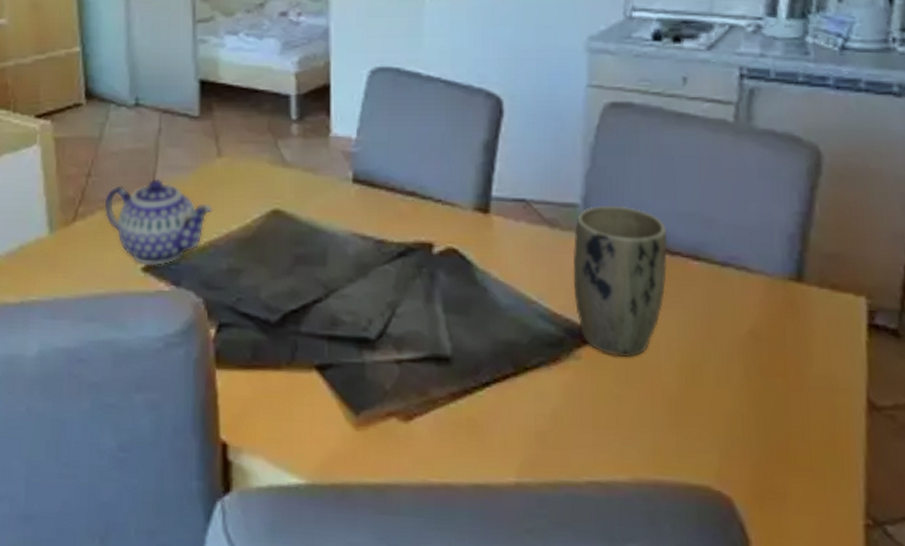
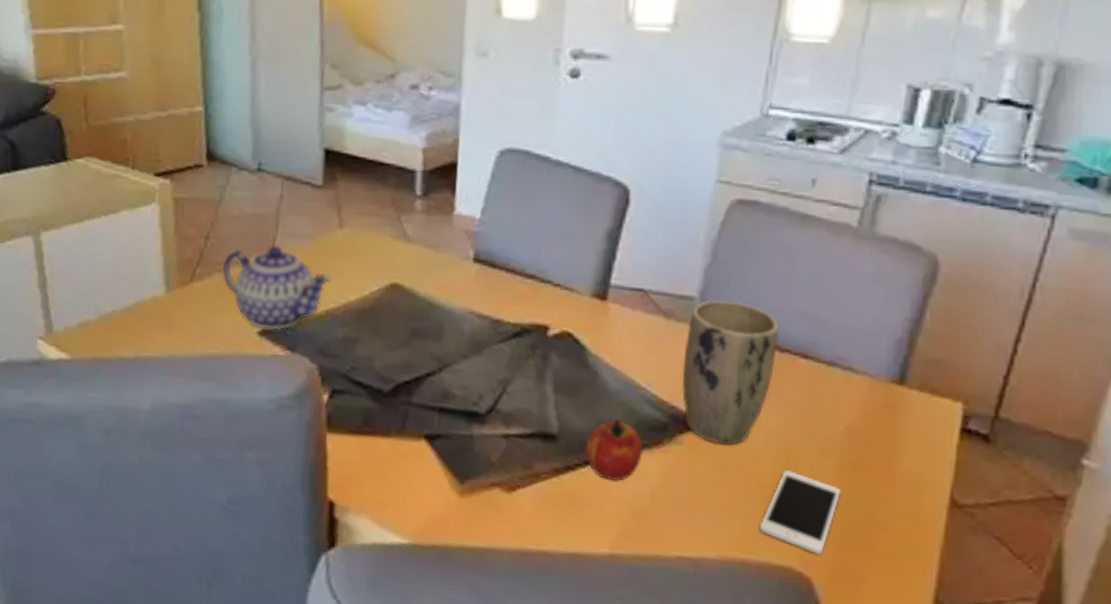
fruit: none [481,337,540,402] -> present [585,420,643,481]
cell phone: none [670,379,751,472] -> present [759,469,841,556]

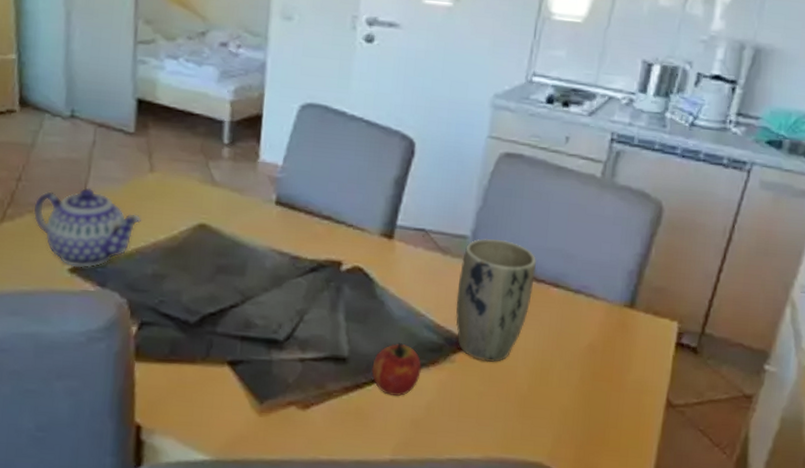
cell phone: present [759,469,841,556] -> none [516,381,583,452]

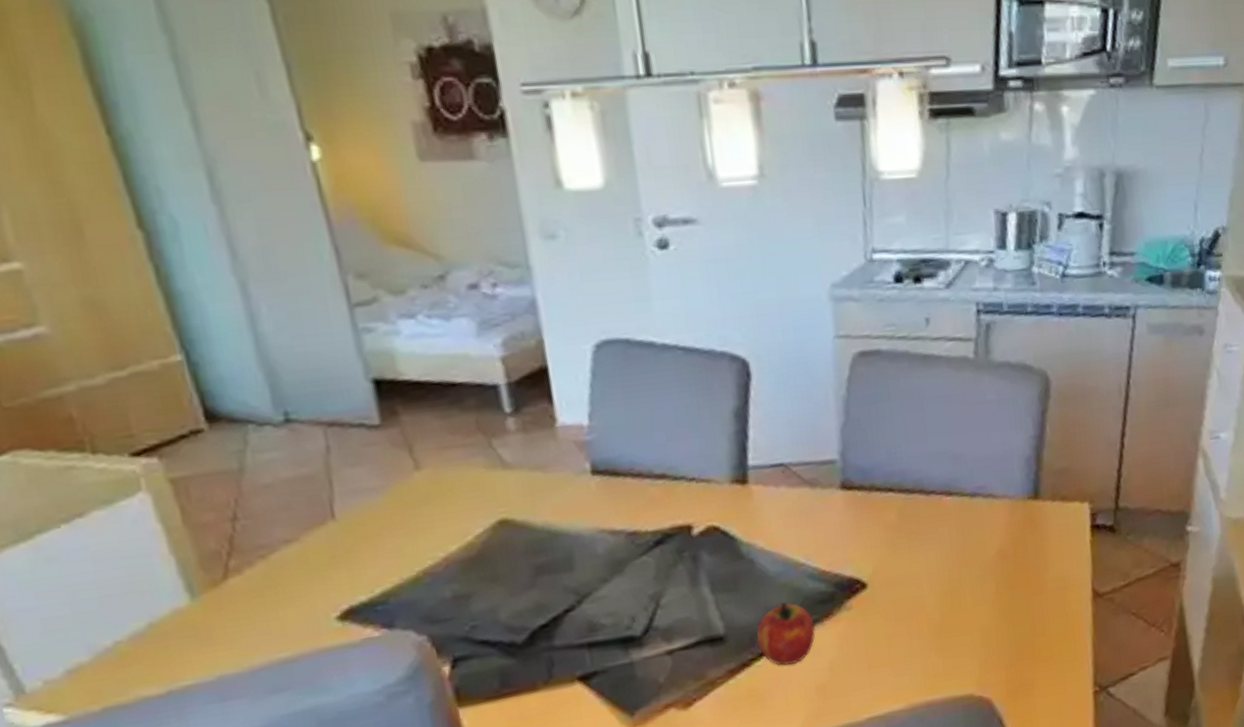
teapot: present [33,187,142,268] -> none [265,507,421,614]
plant pot: present [456,238,537,363] -> none [835,454,924,600]

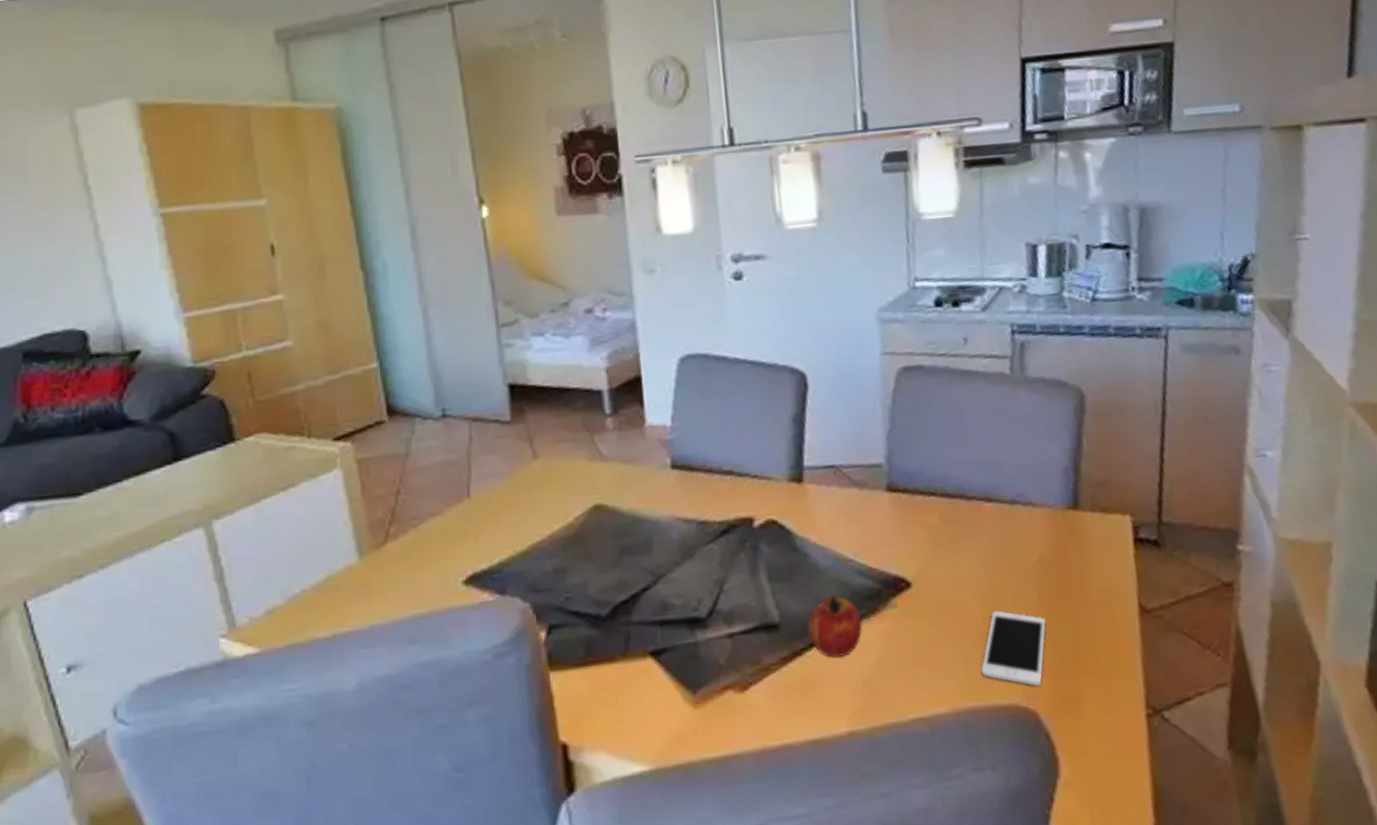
cell phone: none [937,604,1003,676] -> present [981,609,1046,687]

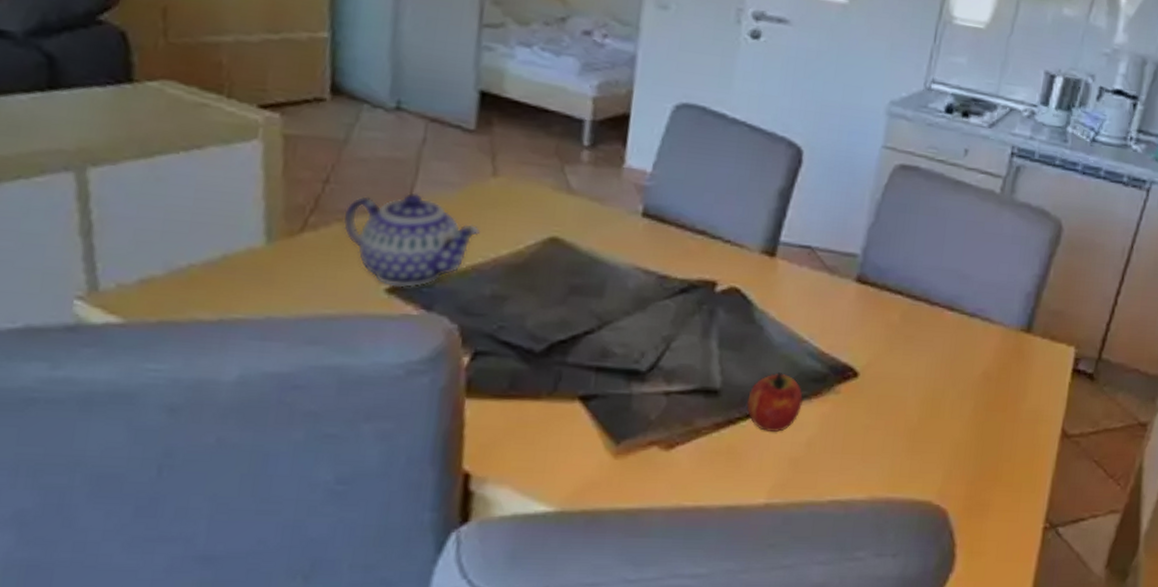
teapot: none [417,488,533,578] -> present [343,192,481,287]
cell phone: present [981,609,1046,687] -> none [904,412,975,489]

